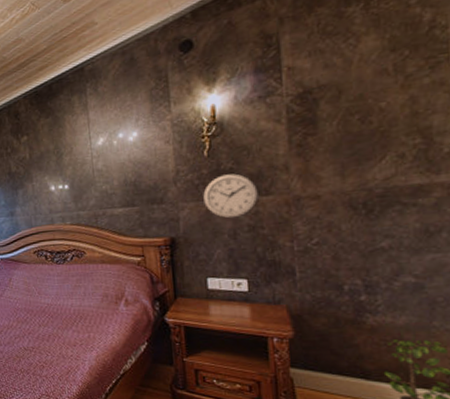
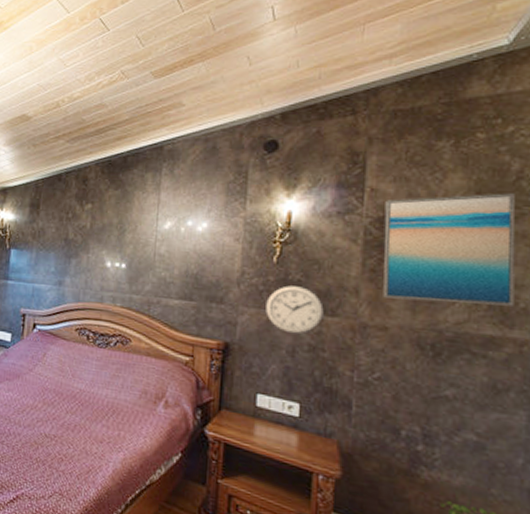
wall art: none [303,44,438,169] -> present [383,193,516,306]

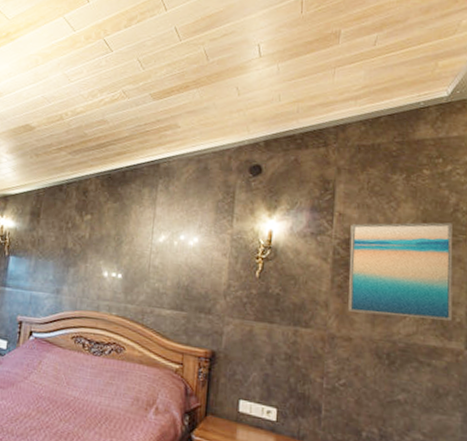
wall clock: present [265,285,324,335] -> none [248,298,299,344]

